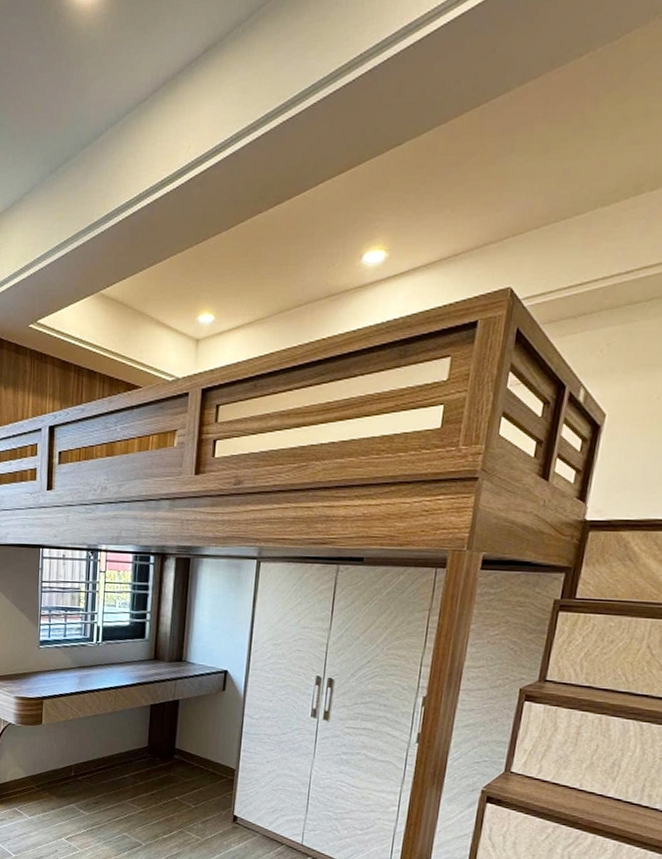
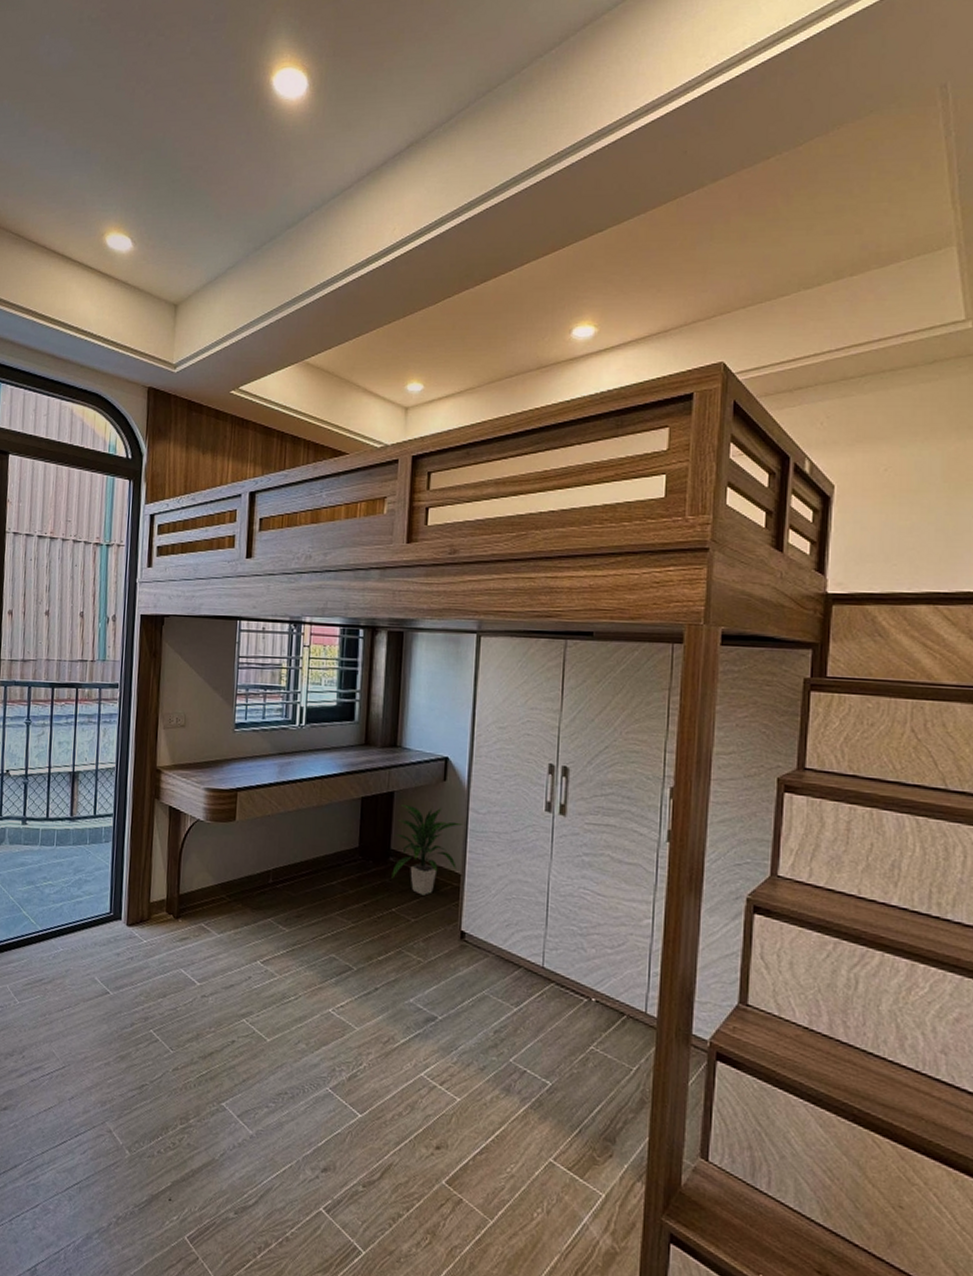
indoor plant: none [176,711,239,786] -> present [391,805,463,896]

